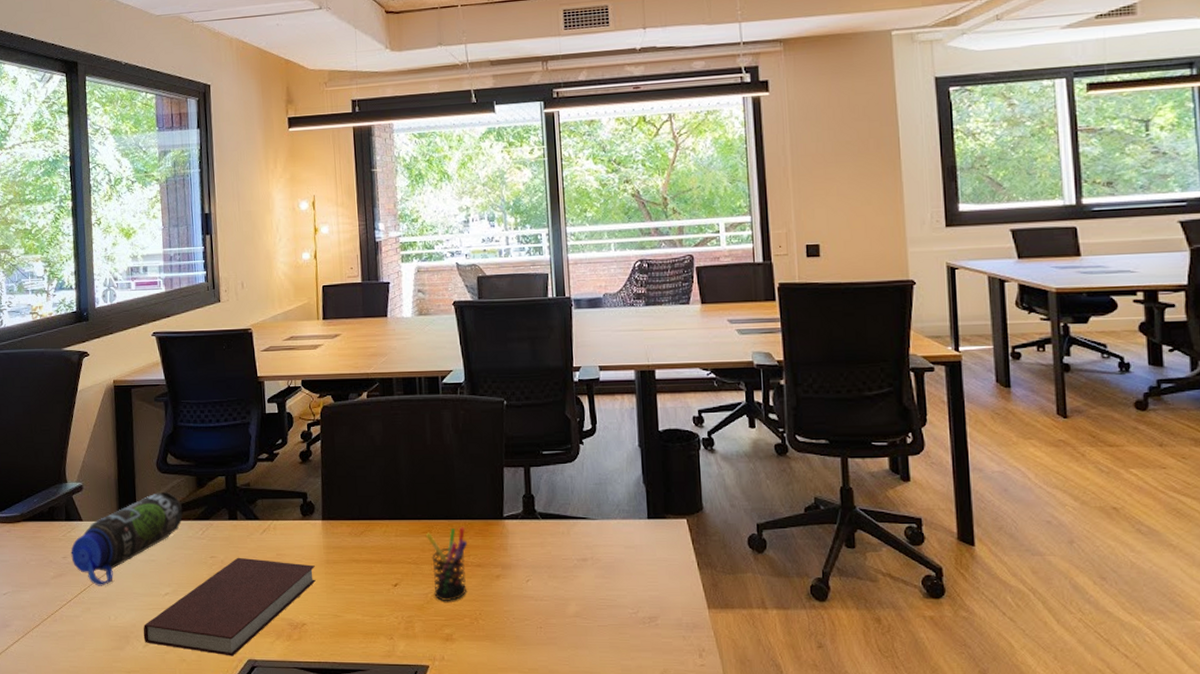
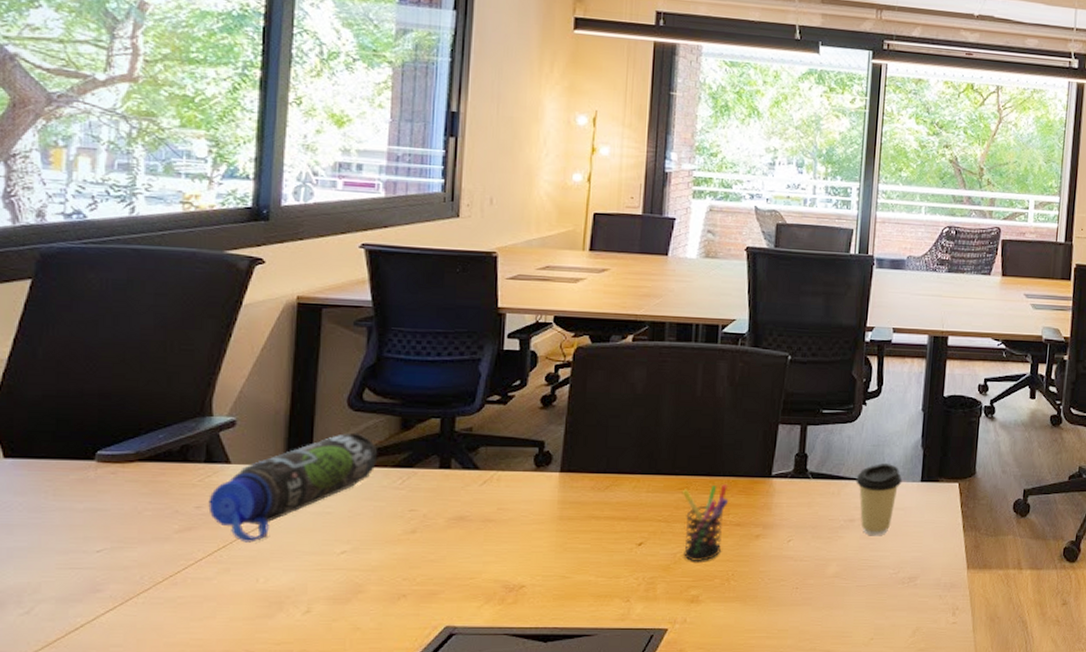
notebook: present [143,557,316,656] -> none [304,511,544,623]
coffee cup: none [583,502,629,575] -> present [856,464,903,536]

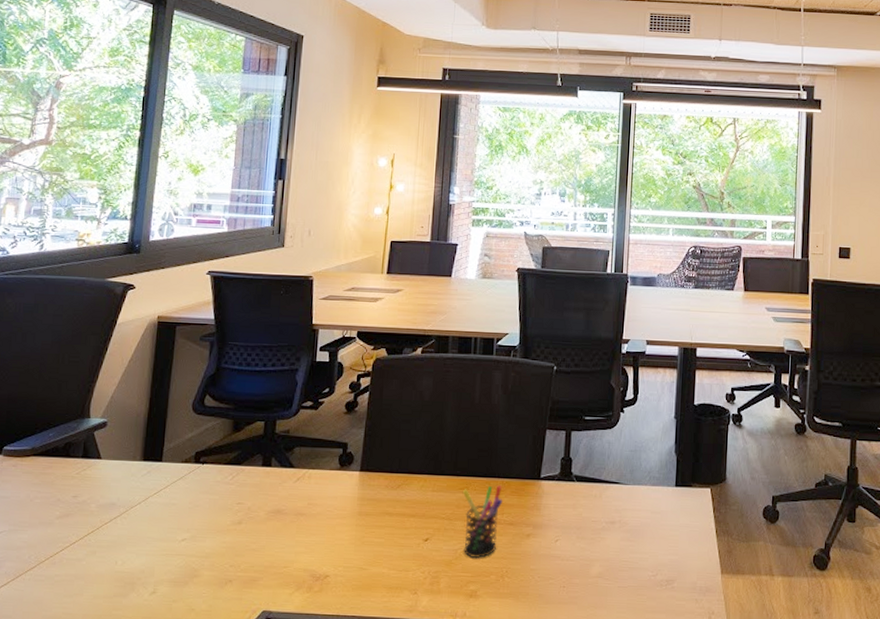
water bottle: present [208,432,378,543] -> none [82,433,215,529]
coffee cup: present [856,464,903,536] -> none [616,468,658,539]

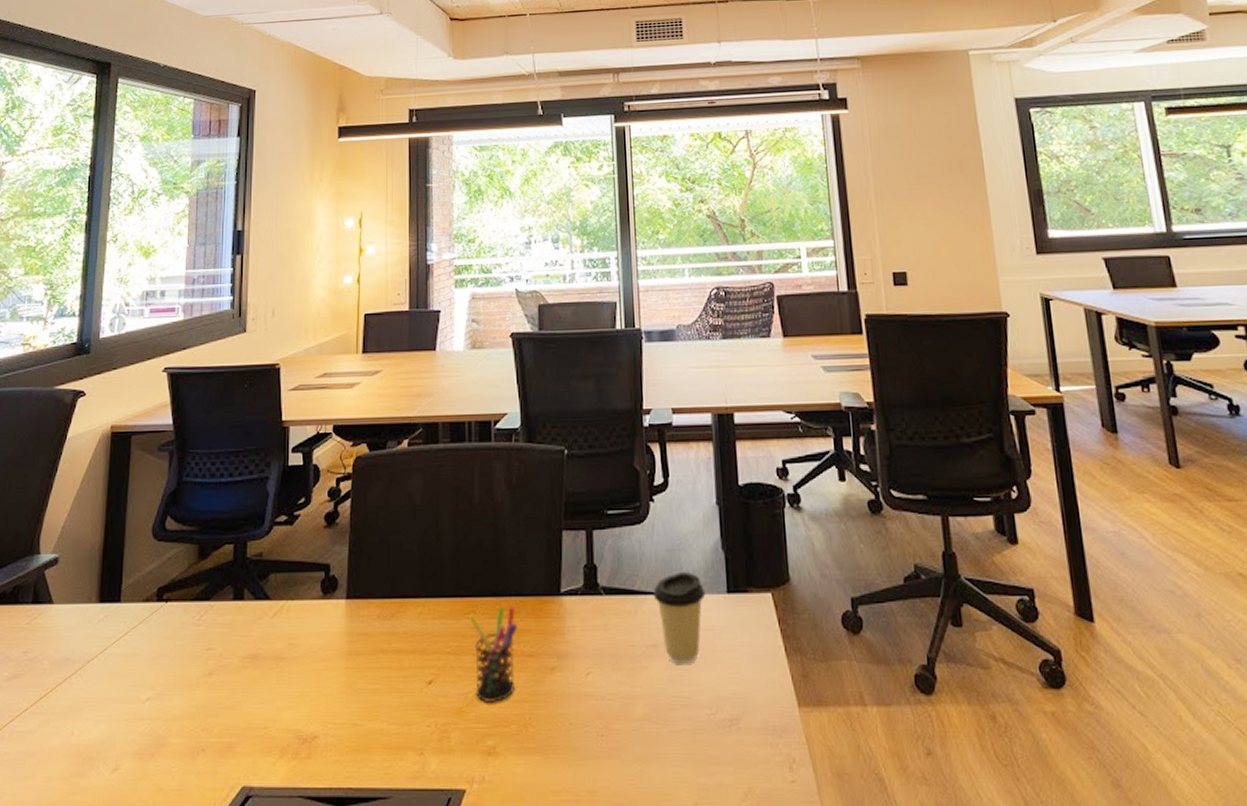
coffee cup: none [616,468,658,539] -> present [653,572,706,666]

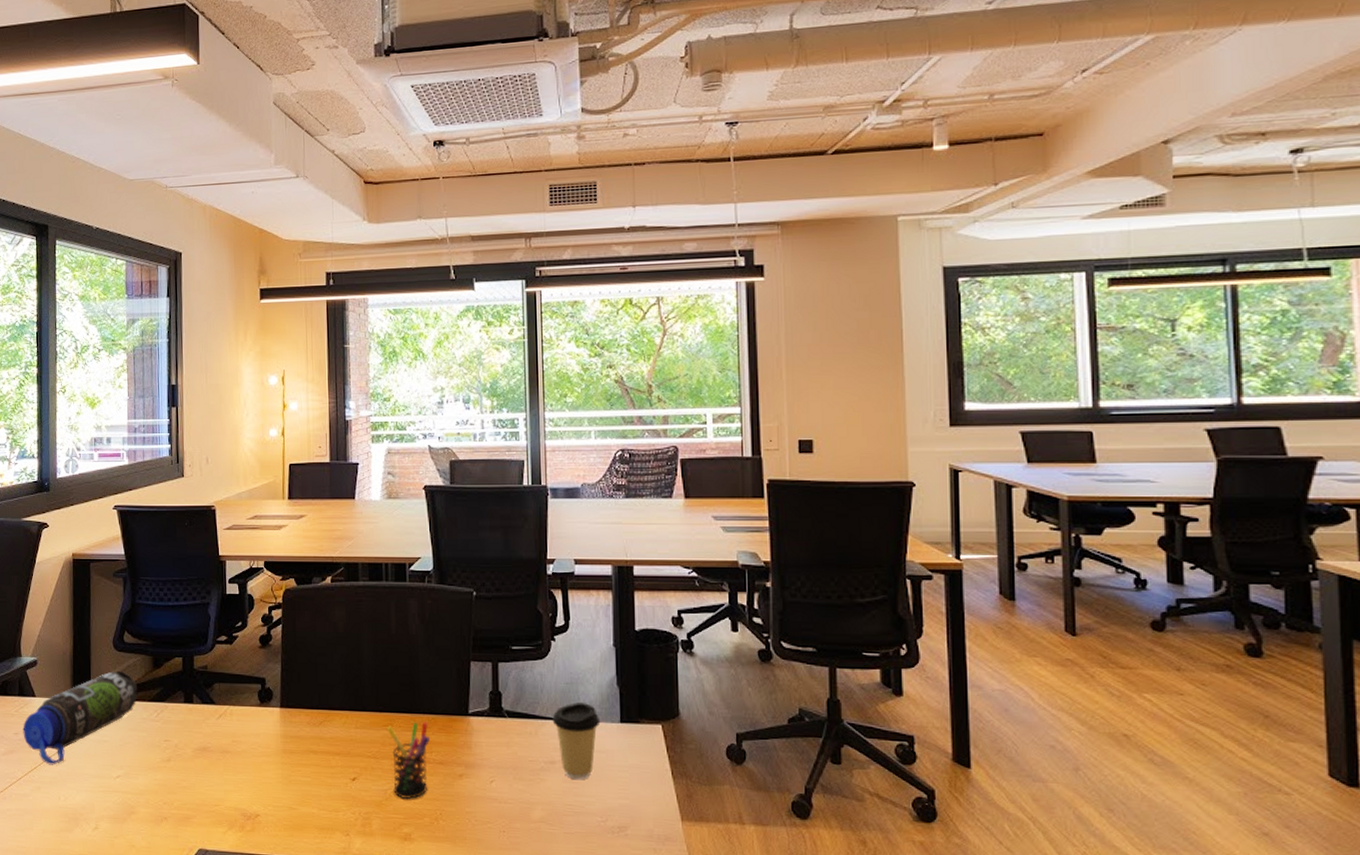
water bottle: none [33,564,179,690] -> present [23,670,138,765]

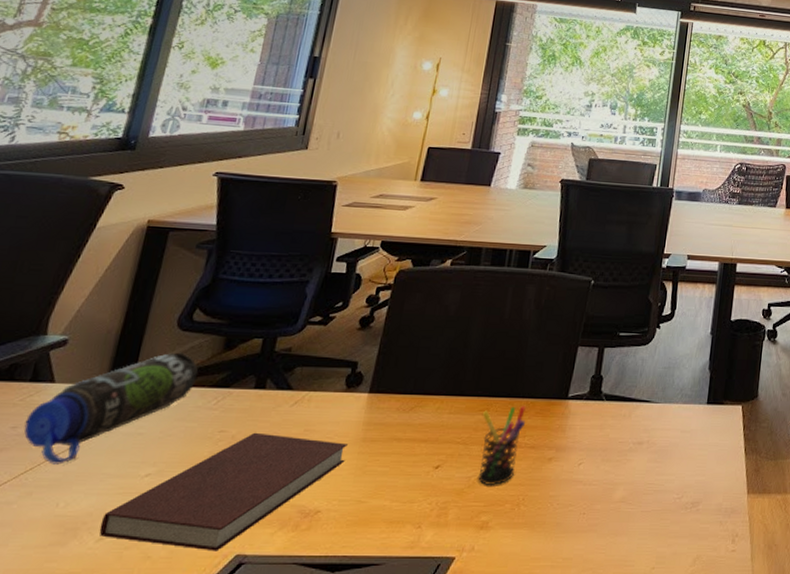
notebook: none [93,742,272,845] -> present [99,432,348,551]
coffee cup: present [552,703,601,780] -> none [646,386,690,460]

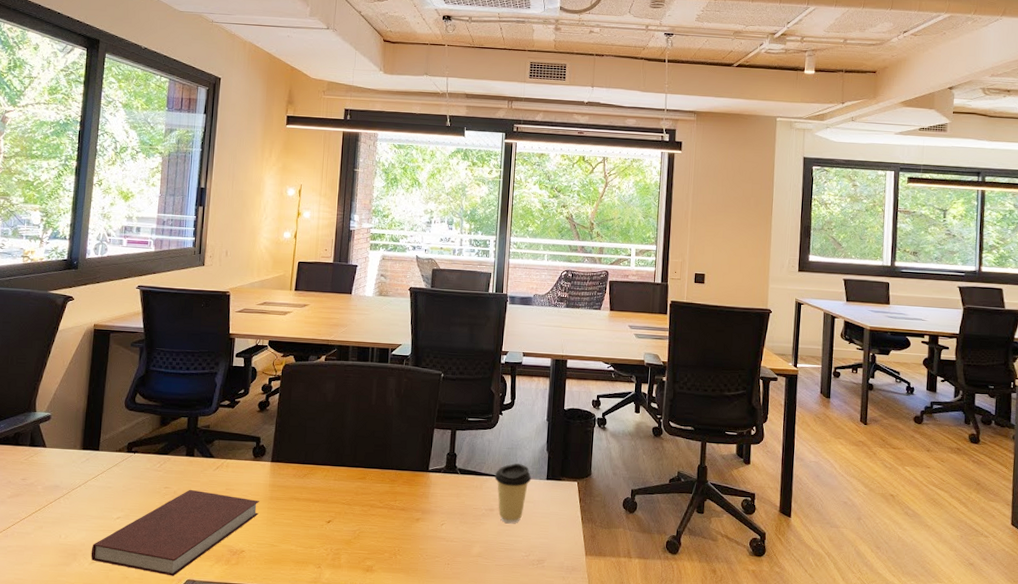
water bottle: present [24,352,199,465] -> none [30,427,145,508]
pen holder: present [478,405,526,486] -> none [360,475,396,539]
coffee cup: none [646,386,690,460] -> present [494,463,532,524]

